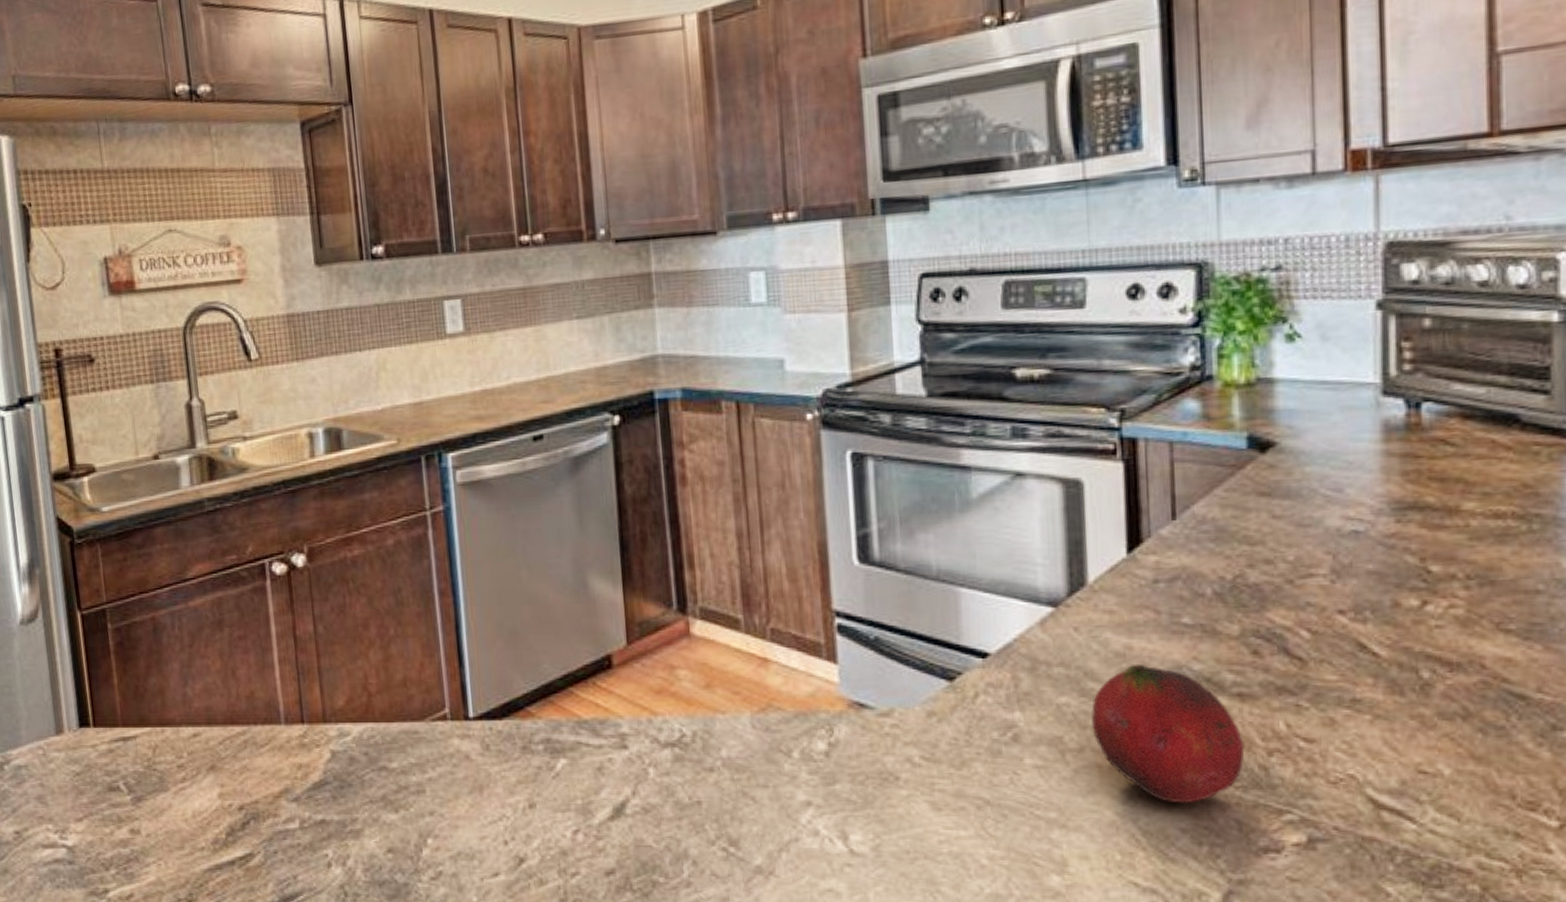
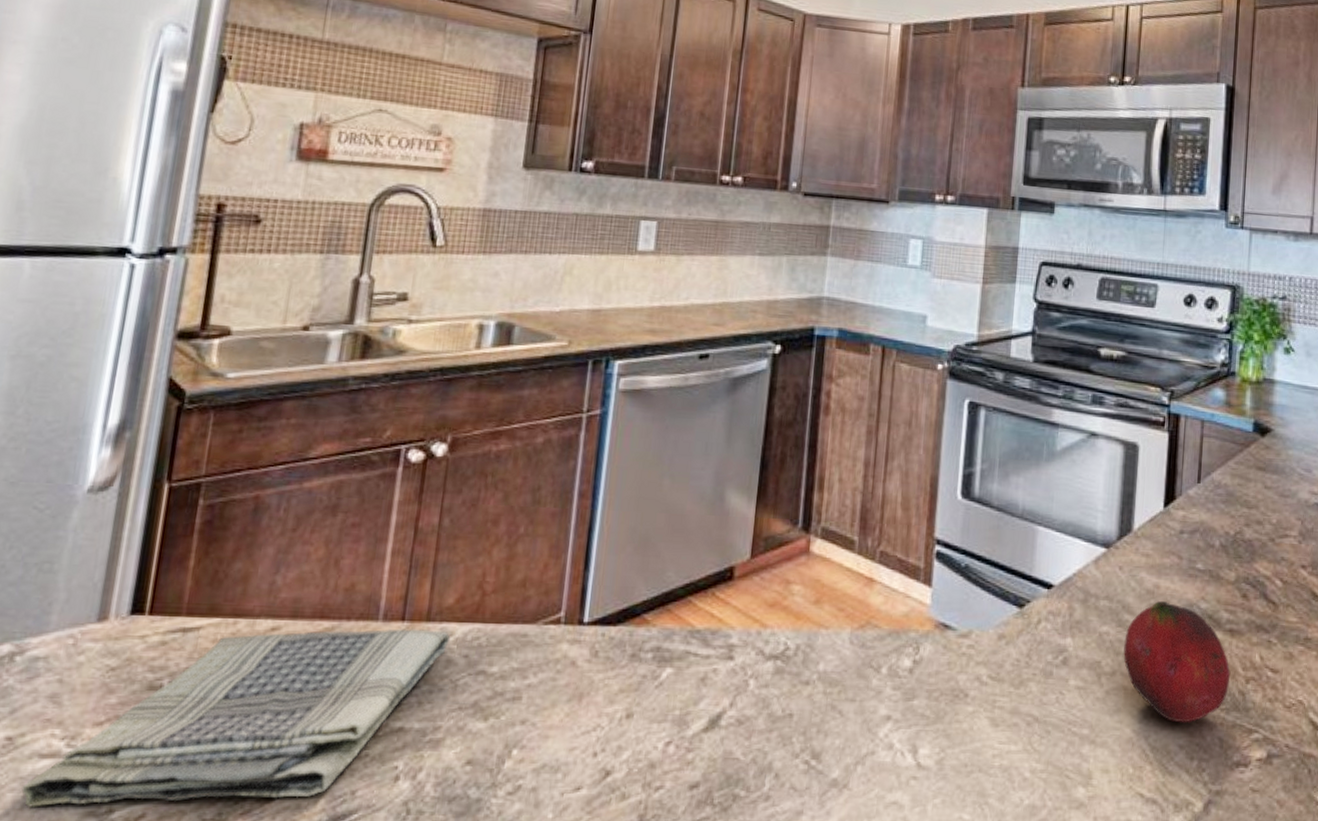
dish towel: none [37,730,349,888] -> present [21,629,451,807]

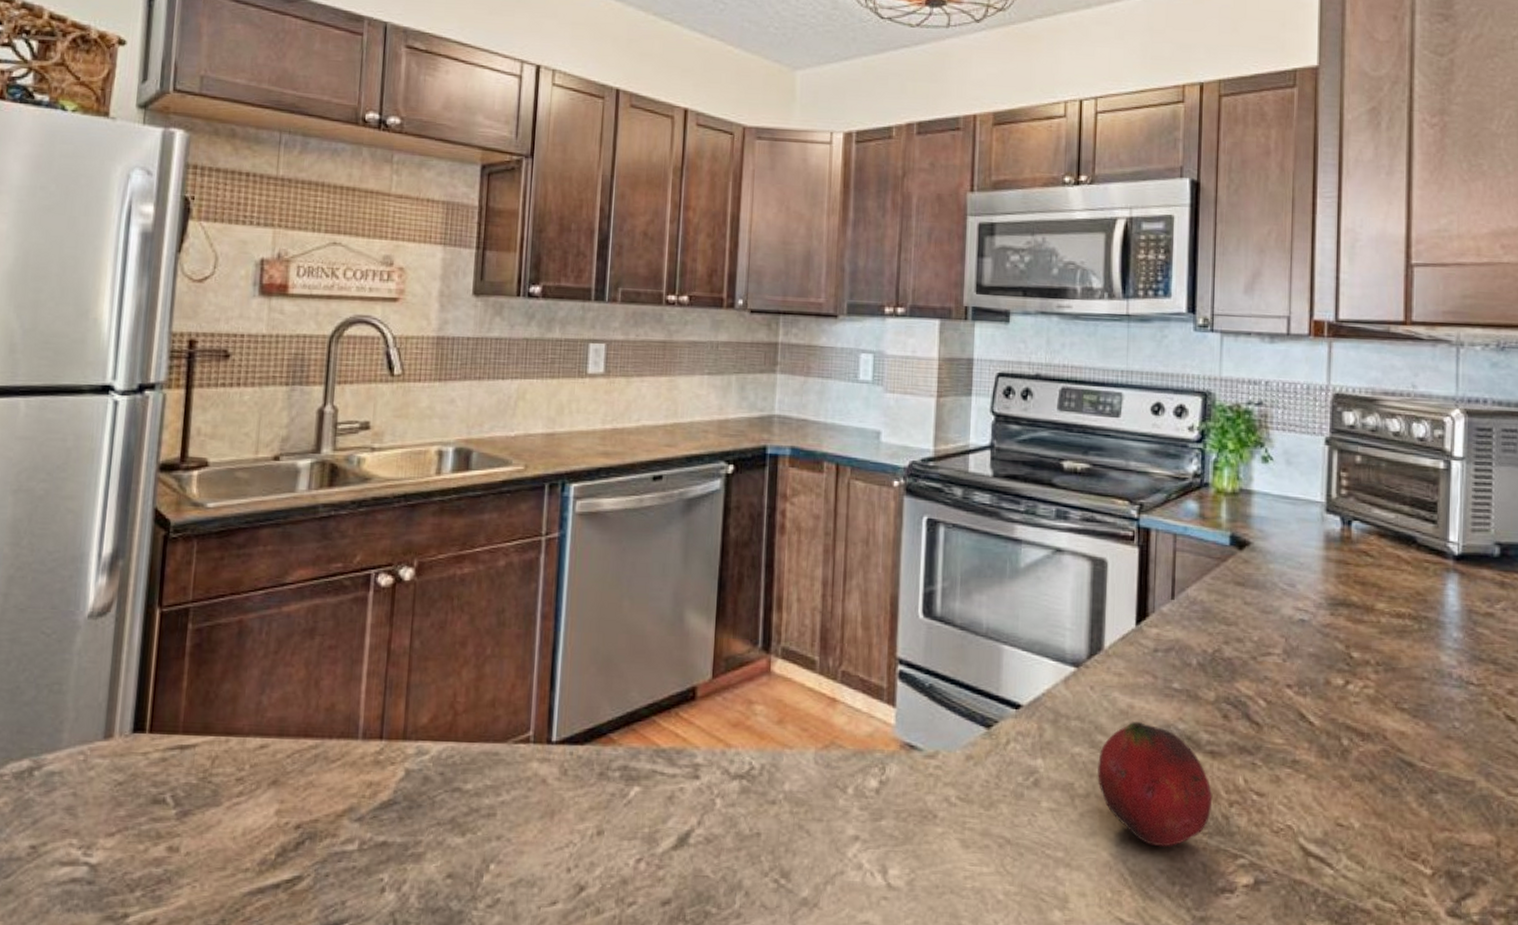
dish towel: present [21,629,451,807] -> none [47,747,426,911]

